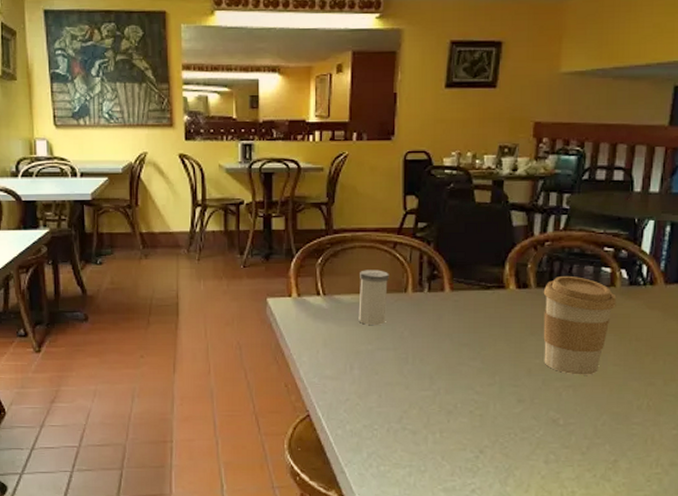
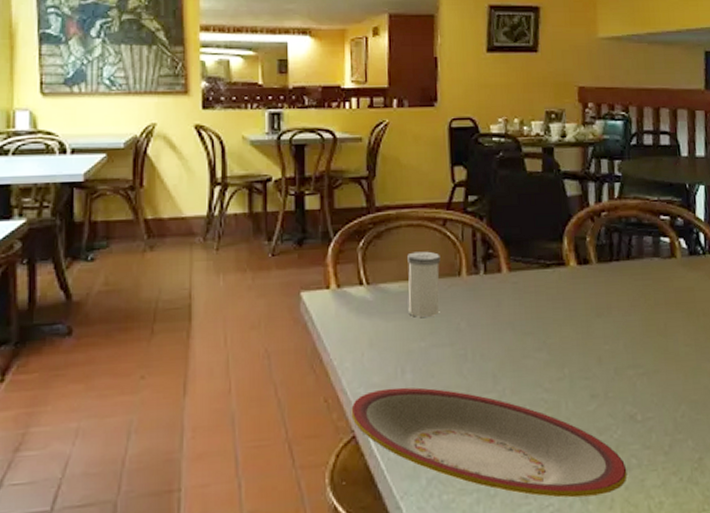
plate: none [307,380,545,480] -> present [351,387,628,498]
coffee cup: present [543,275,617,375] -> none [605,248,680,361]

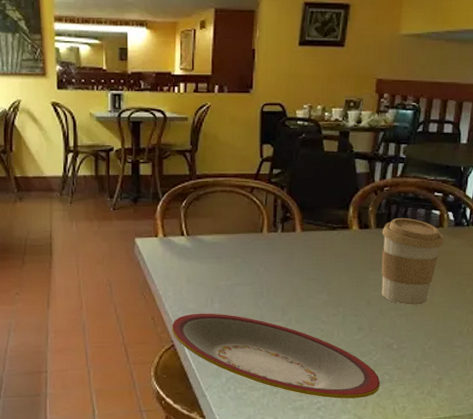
salt shaker: present [407,251,441,317] -> none [219,212,247,262]
coffee cup: none [605,248,680,361] -> present [381,217,444,305]

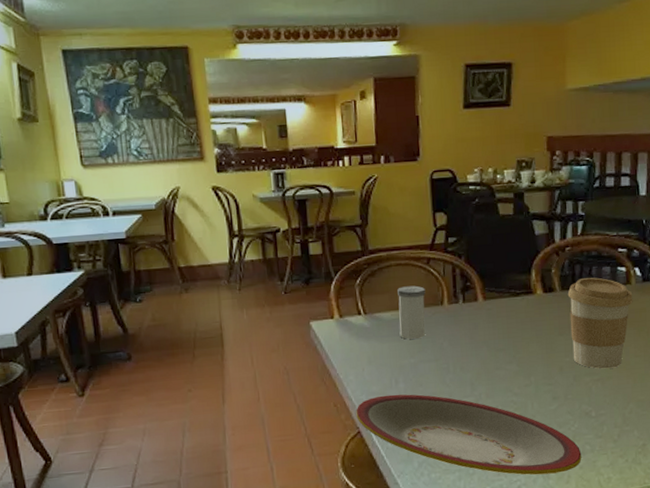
salt shaker: none [219,212,247,262] -> present [397,285,426,339]

